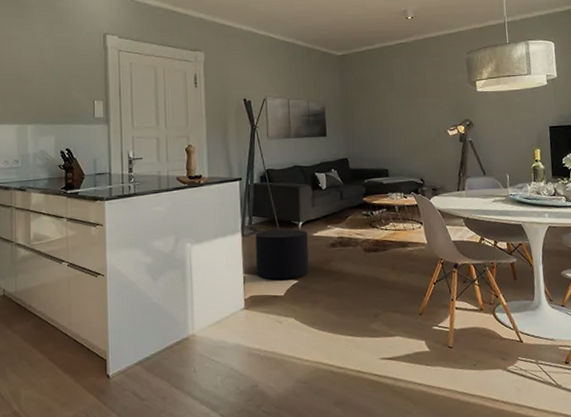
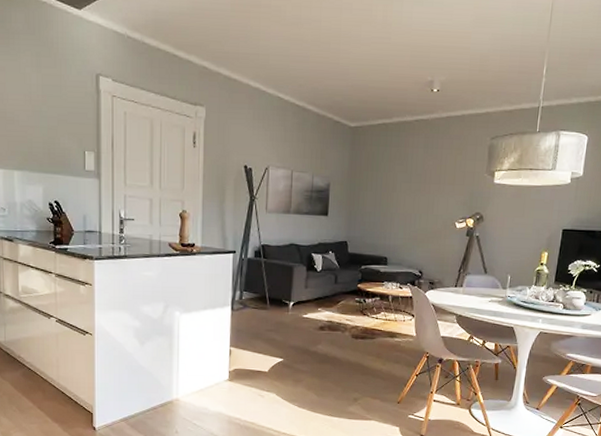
stool: present [255,229,309,280] -> none [242,306,298,357]

